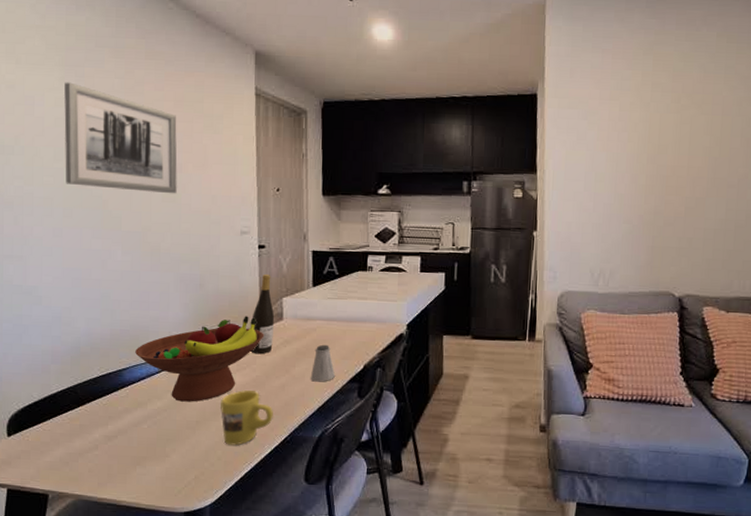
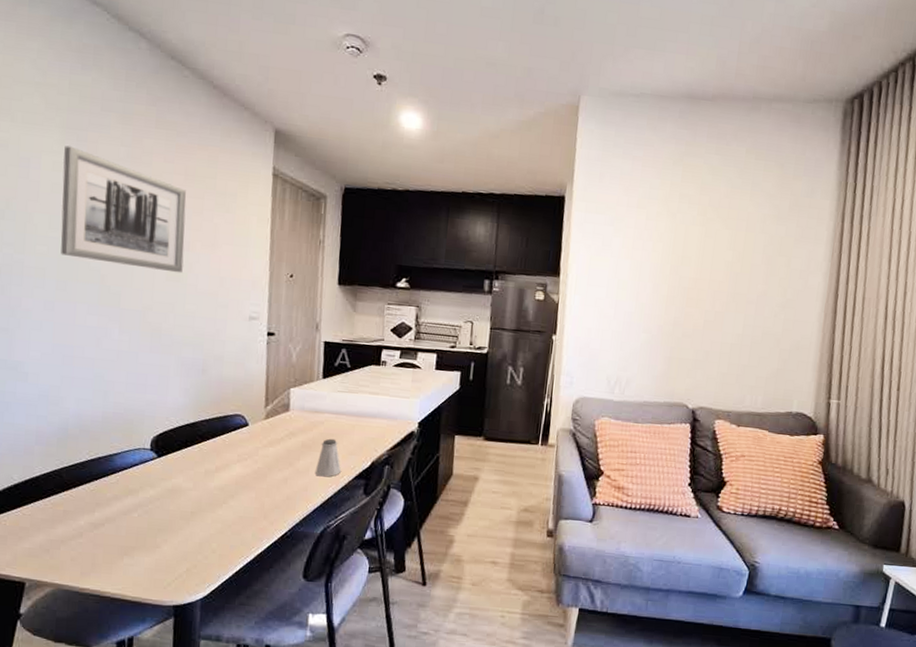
fruit bowl: present [135,316,265,402] -> none [128,405,269,492]
mug: present [221,390,273,446] -> none [218,482,274,539]
wine bottle: present [250,273,275,355] -> none [253,362,281,446]

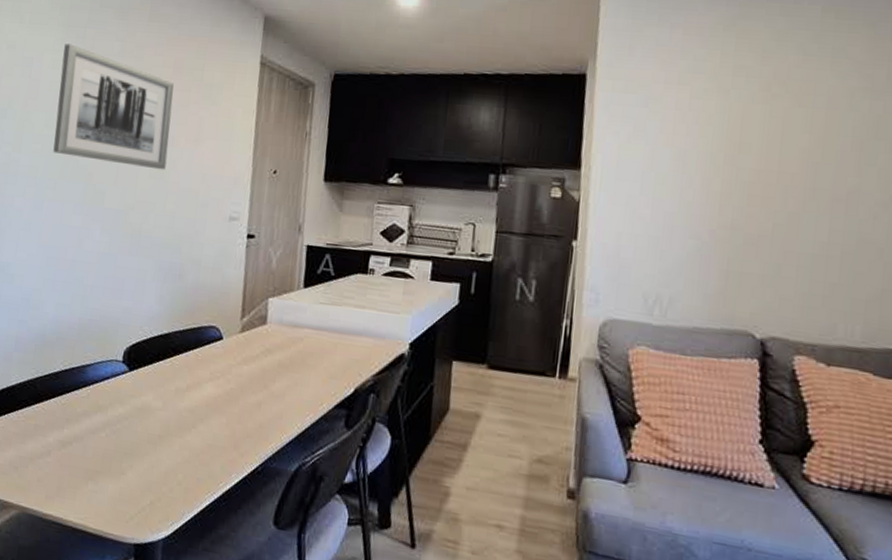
saltshaker: present [314,438,341,477] -> none [291,358,320,404]

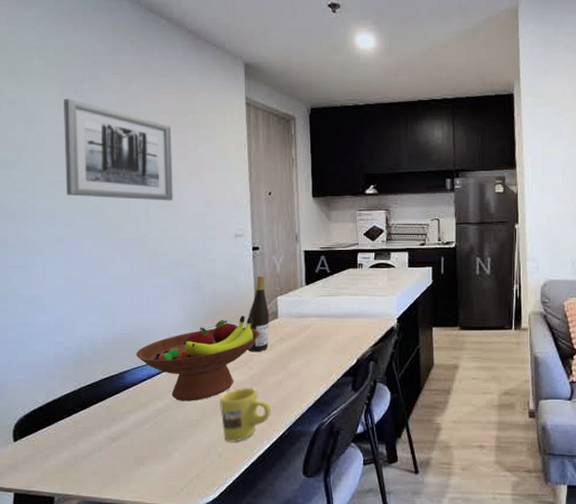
fruit bowl: none [102,315,244,412] -> present [136,315,260,401]
mug: none [186,404,246,471] -> present [220,388,271,442]
wine bottle: none [226,268,258,363] -> present [247,274,270,353]

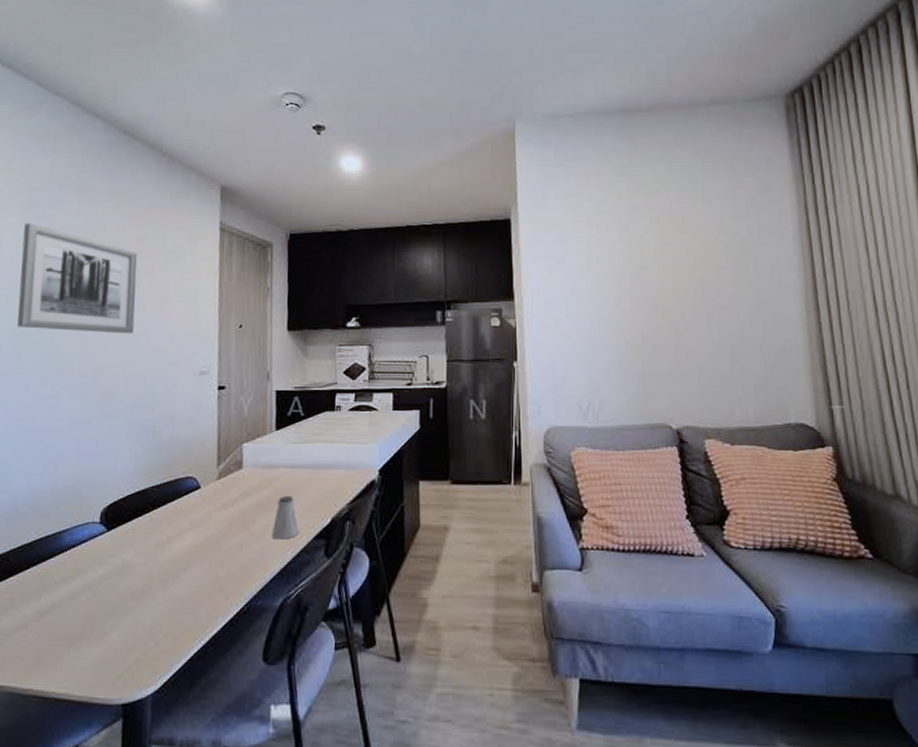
fruit bowl: present [136,315,260,401] -> none [78,465,222,568]
mug: present [220,388,271,442] -> none [169,552,229,619]
wine bottle: present [247,274,270,353] -> none [205,417,234,509]
saltshaker: none [305,340,329,377] -> present [271,495,299,540]

